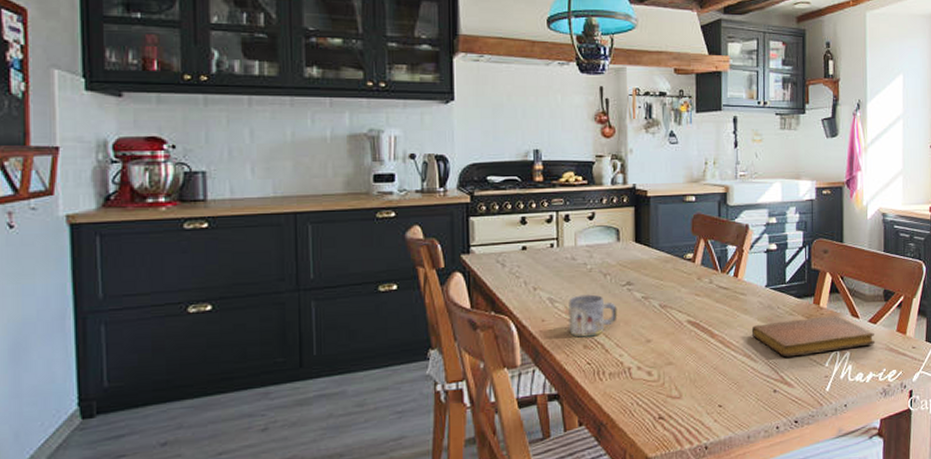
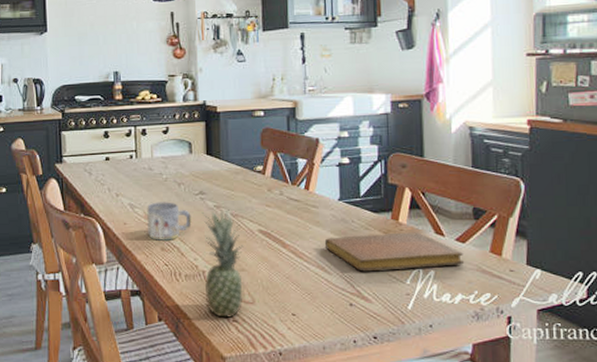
fruit: none [628,300,672,416] -> present [201,210,244,318]

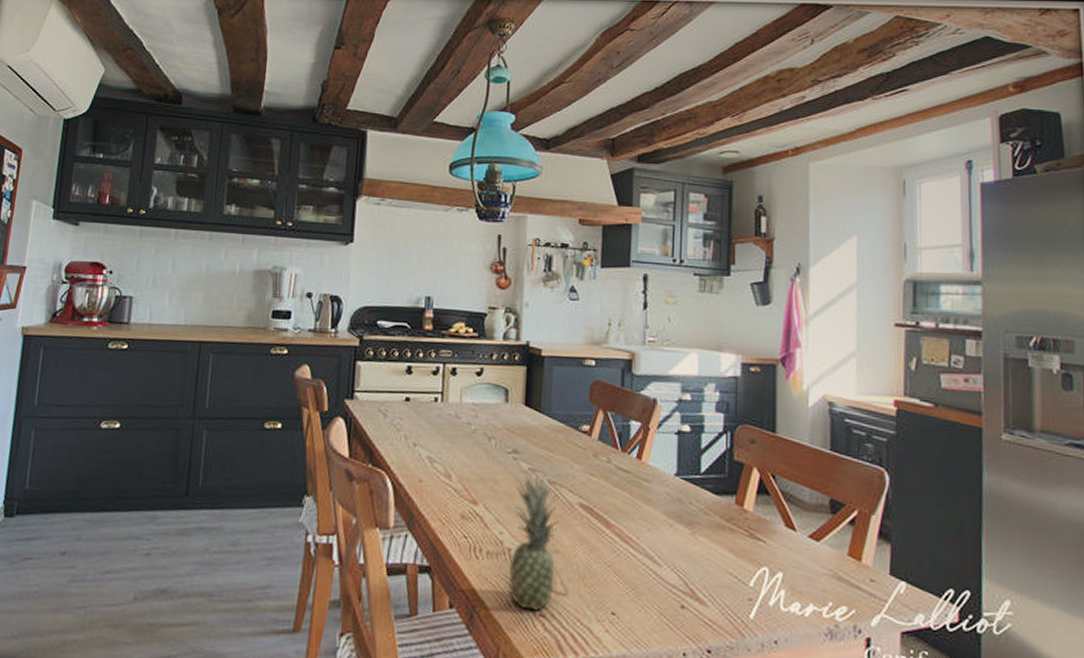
mug: present [147,202,192,241] -> none [447,457,501,507]
notebook: present [324,232,465,272] -> none [655,520,818,568]

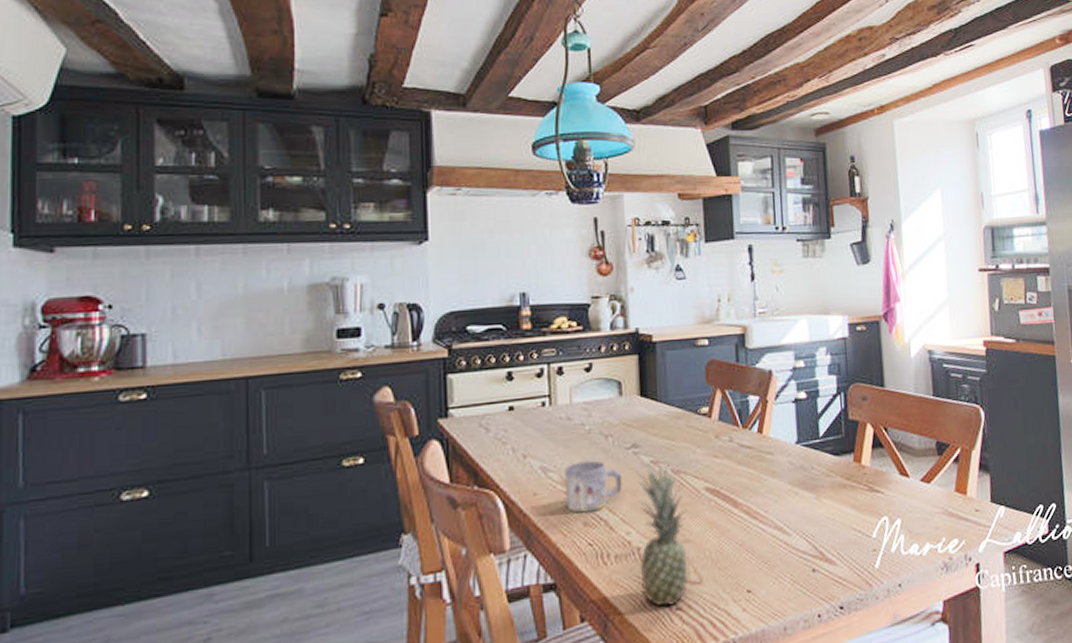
mug: none [447,457,501,507] -> present [564,460,623,513]

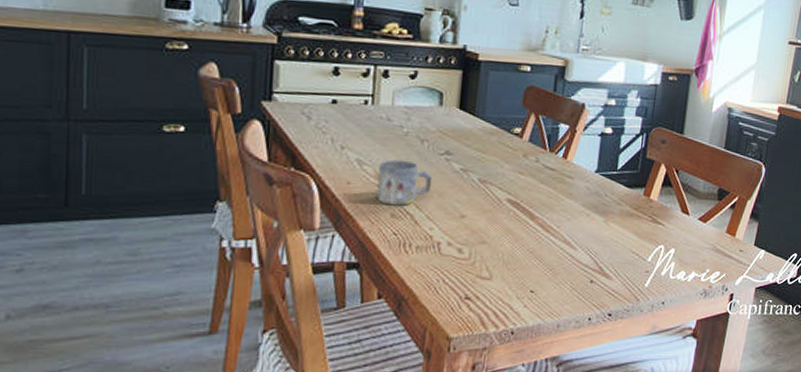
fruit: present [635,465,689,607] -> none [436,174,489,295]

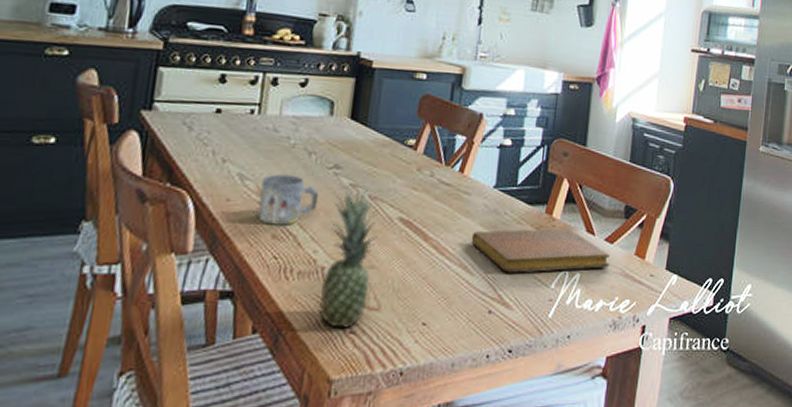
fruit: none [436,174,489,295] -> present [319,190,378,328]
notebook: none [574,209,703,248] -> present [471,229,610,273]

